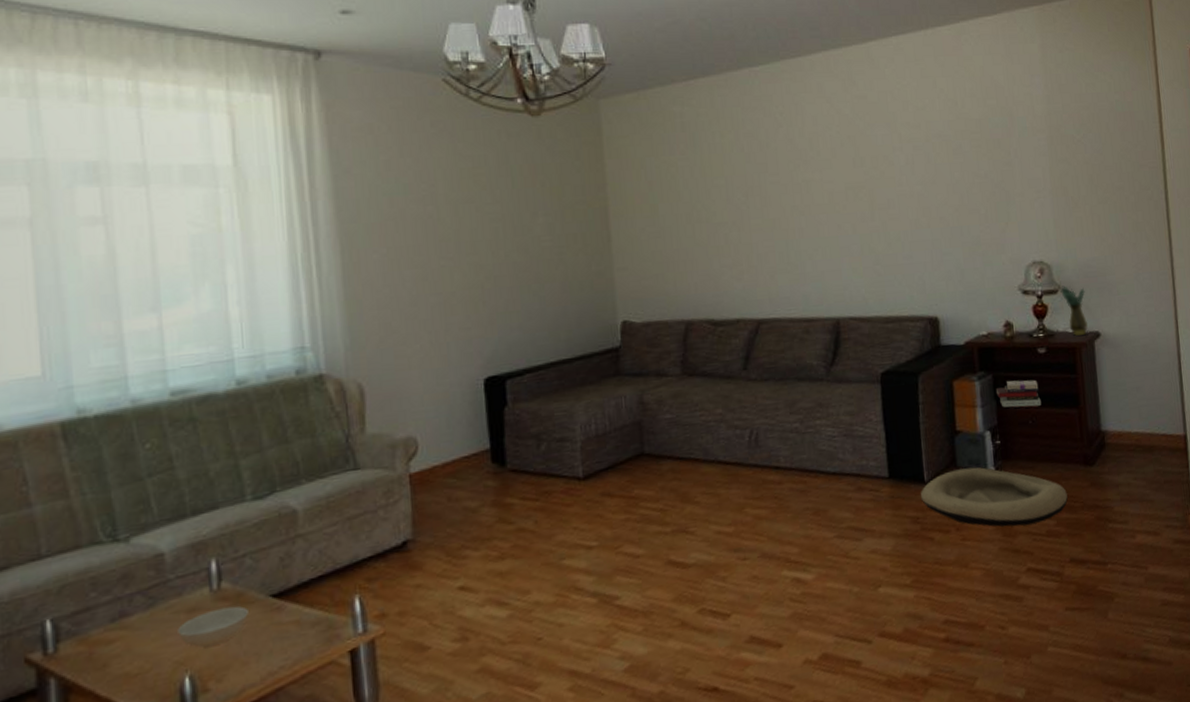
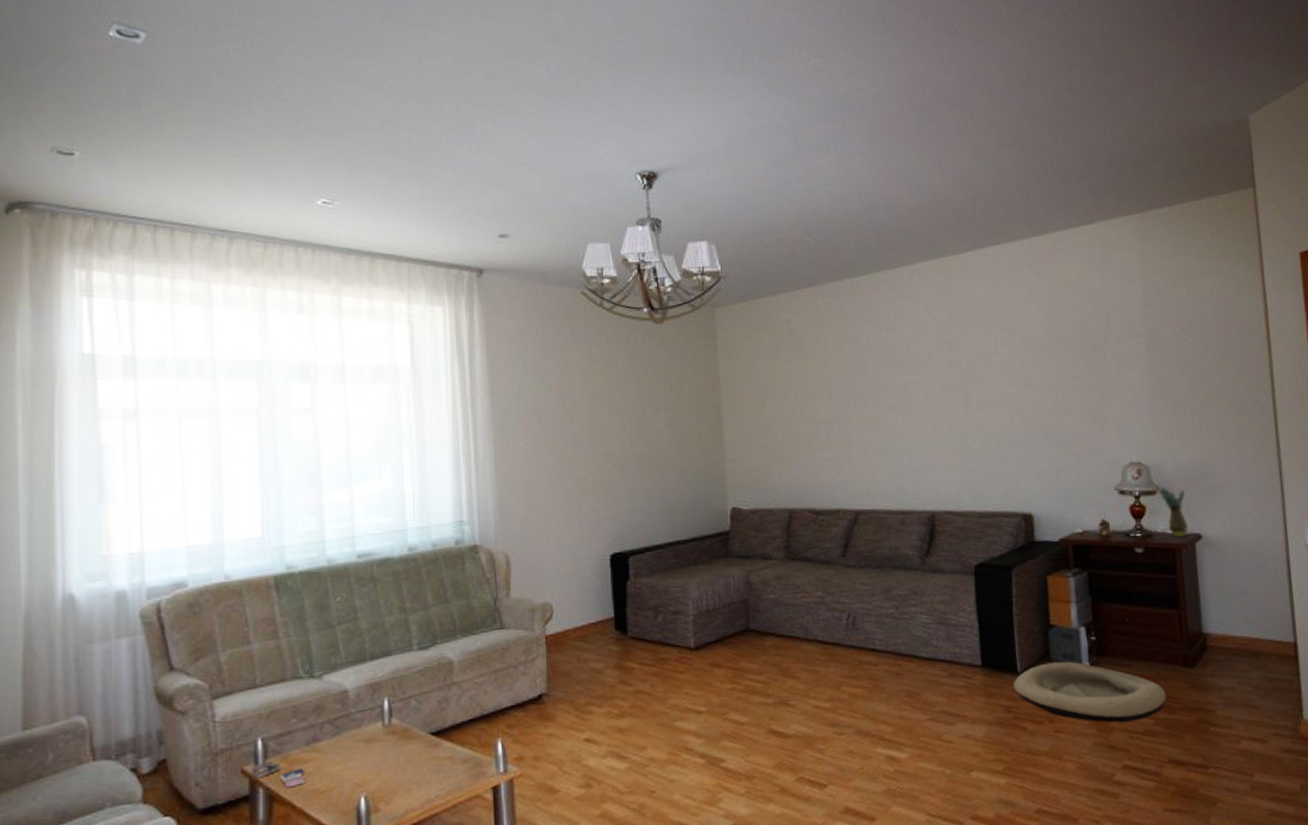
magazine: none [36,645,112,675] -> present [250,761,305,788]
bowl: present [177,606,249,648] -> none [357,740,412,774]
books: present [995,379,1042,409] -> none [1090,578,1139,607]

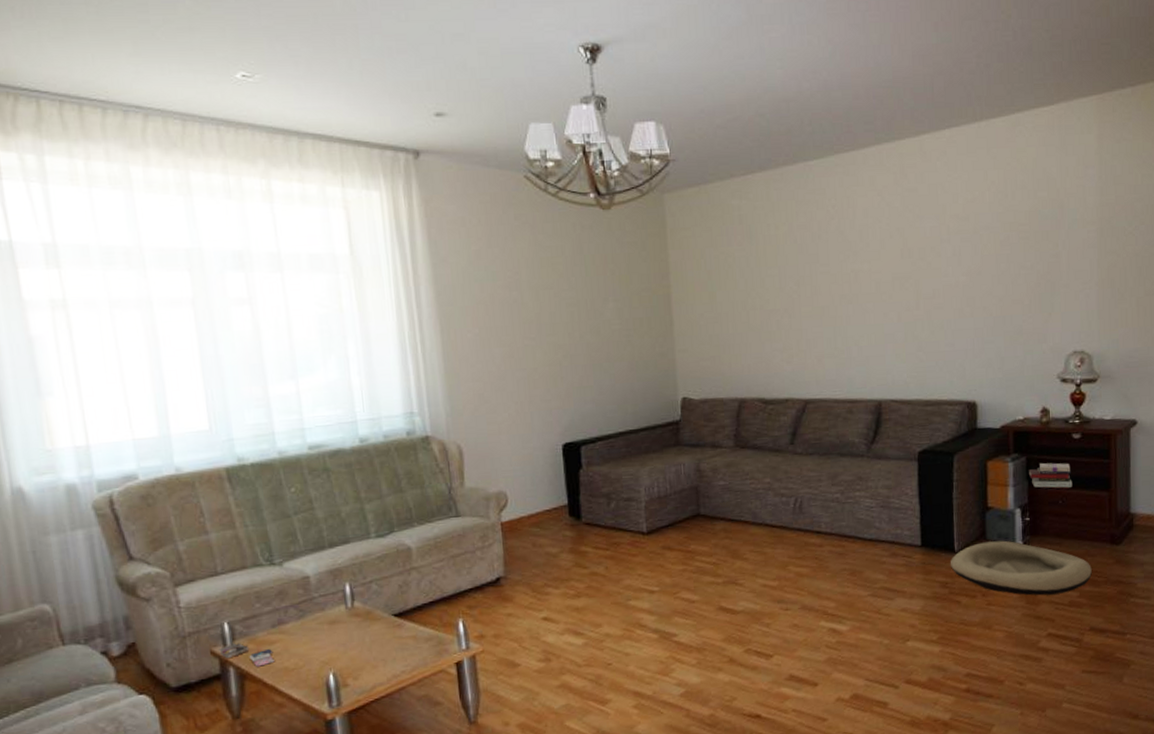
books: none [1090,578,1139,607] -> present [1028,462,1073,489]
vase: present [1156,486,1189,537] -> none [1097,374,1126,423]

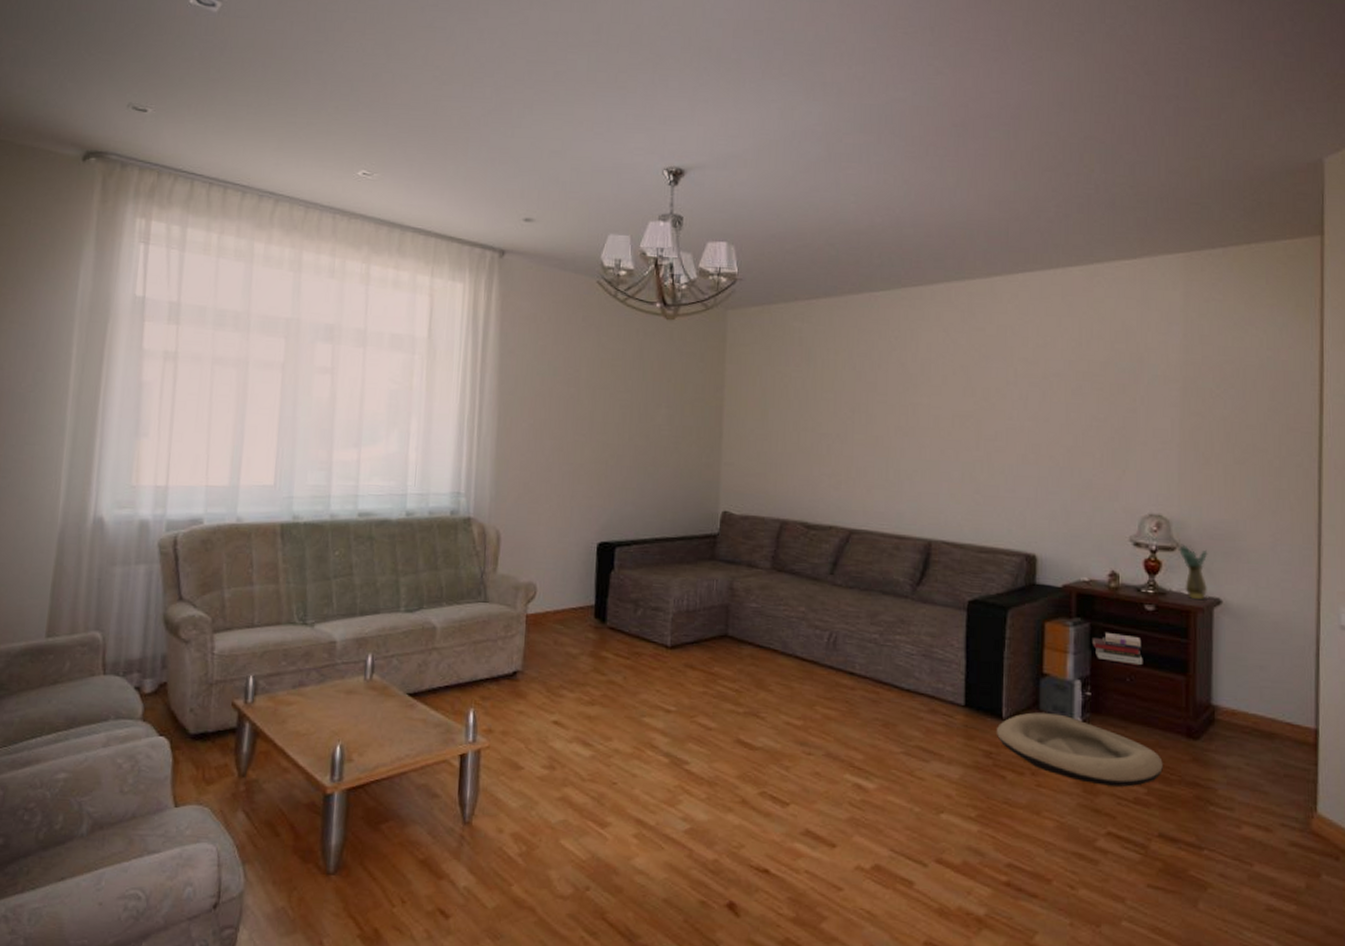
magazine: present [219,643,274,667] -> none [239,698,289,726]
vase: none [1097,374,1126,423] -> present [1176,542,1208,599]

